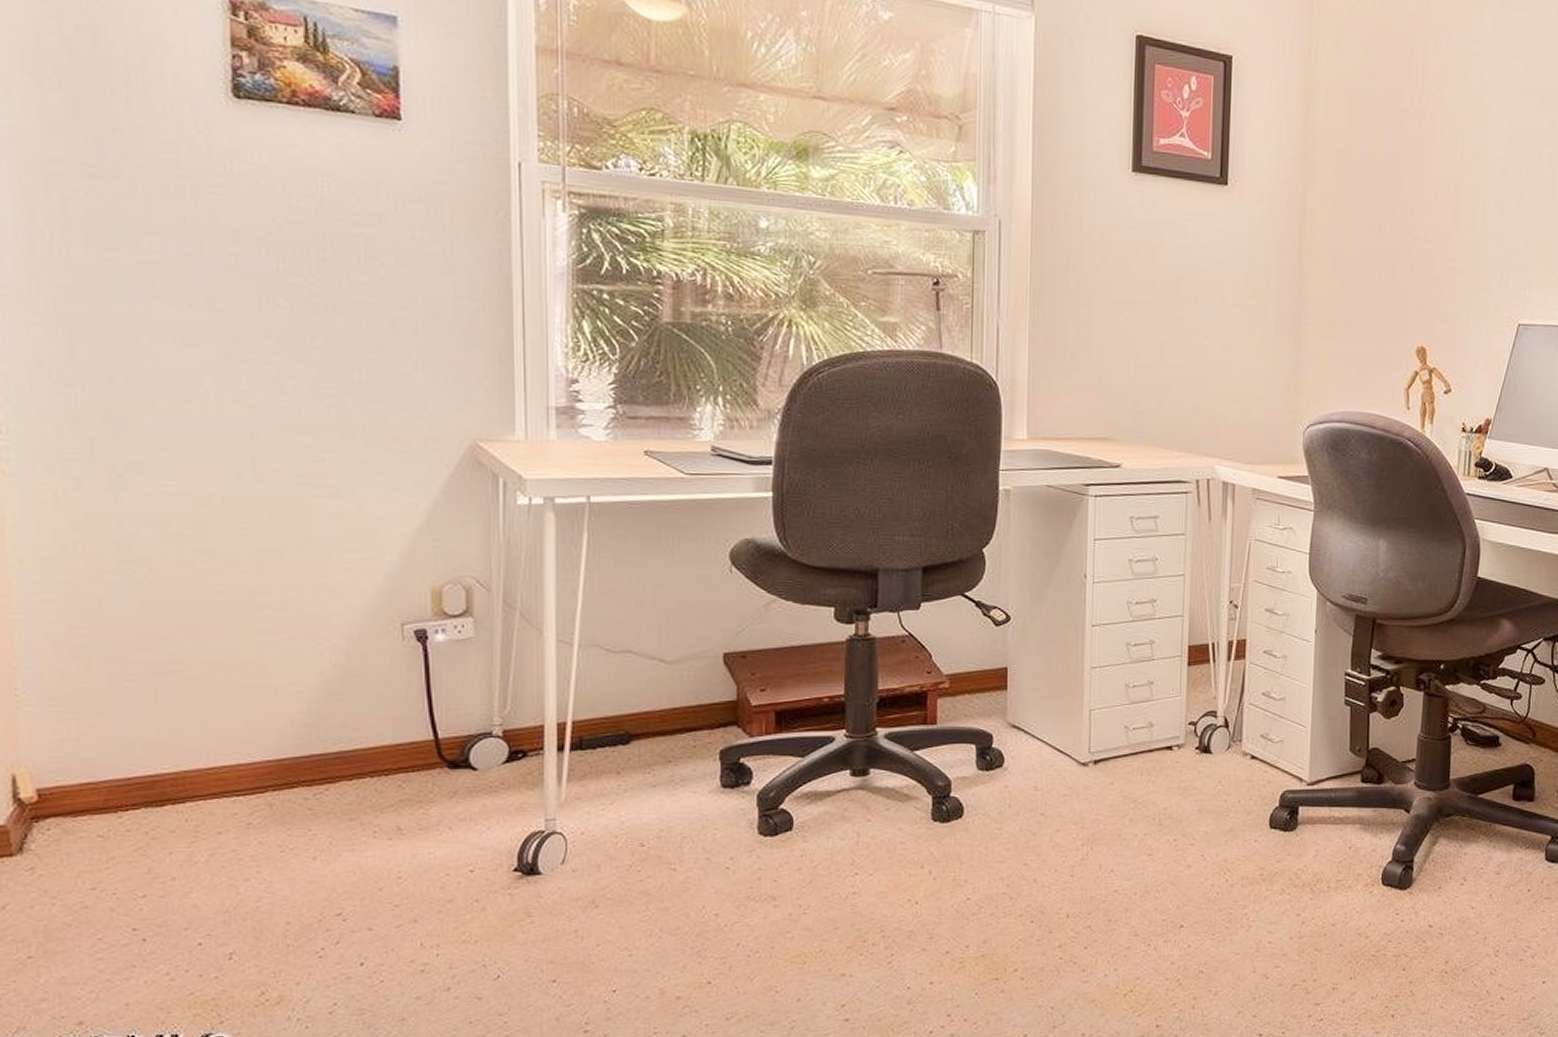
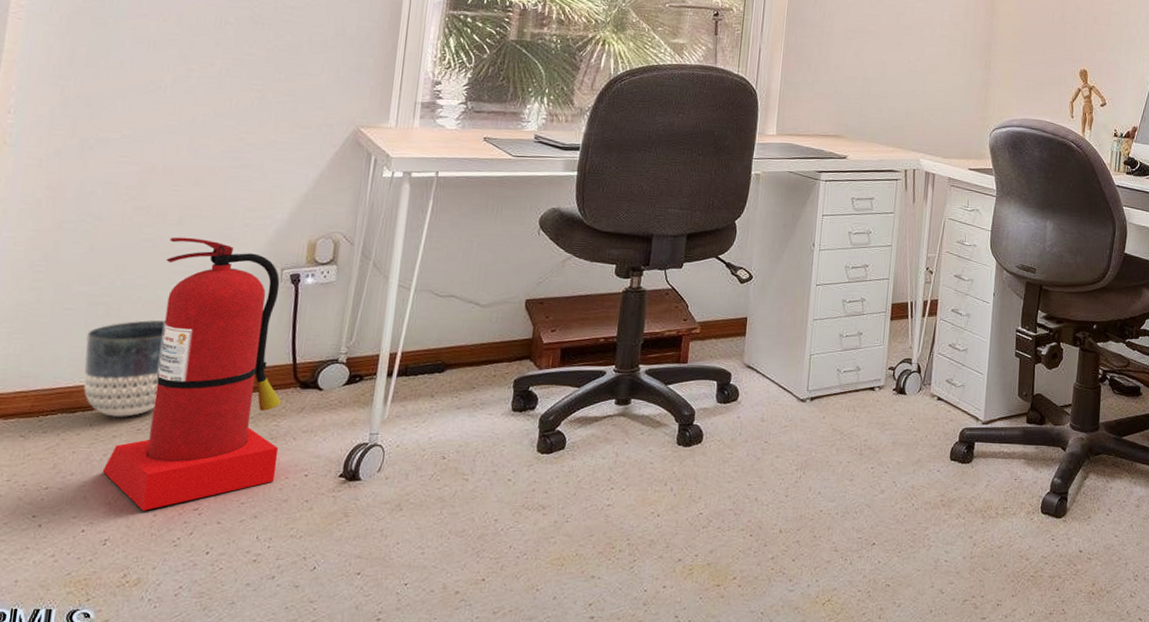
planter: none [159,692,265,811] -> present [83,320,166,418]
fire extinguisher: none [211,587,433,918] -> present [102,237,282,511]

